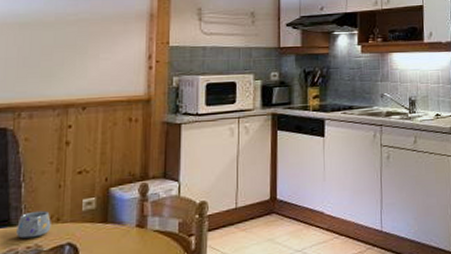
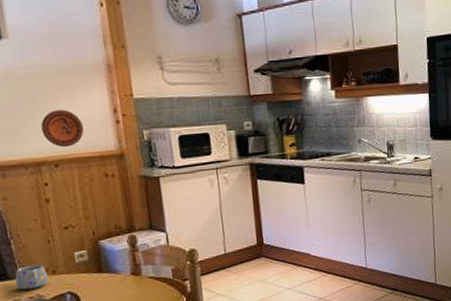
decorative plate: none [77,54,117,91] -> present [40,109,84,148]

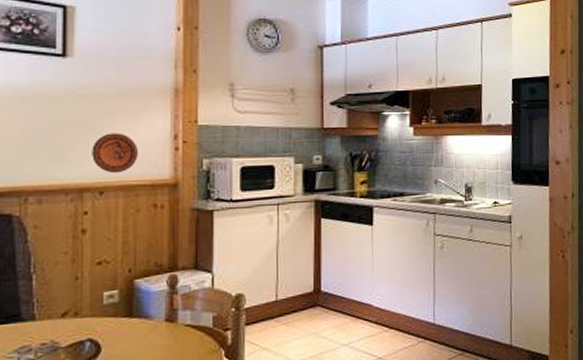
mug: present [15,264,49,290] -> none [29,304,68,335]

